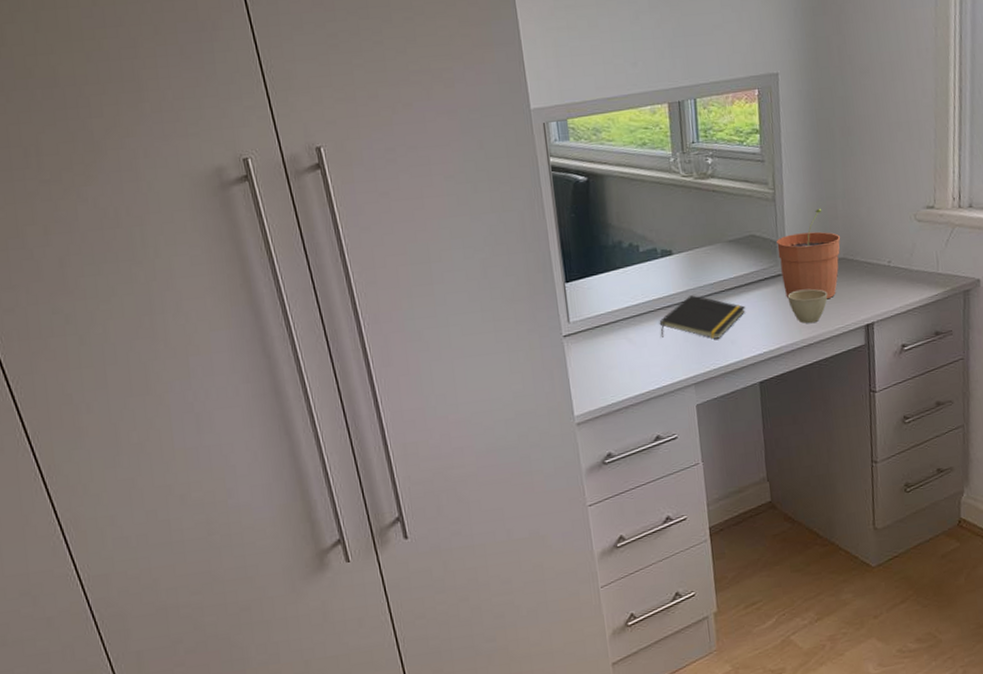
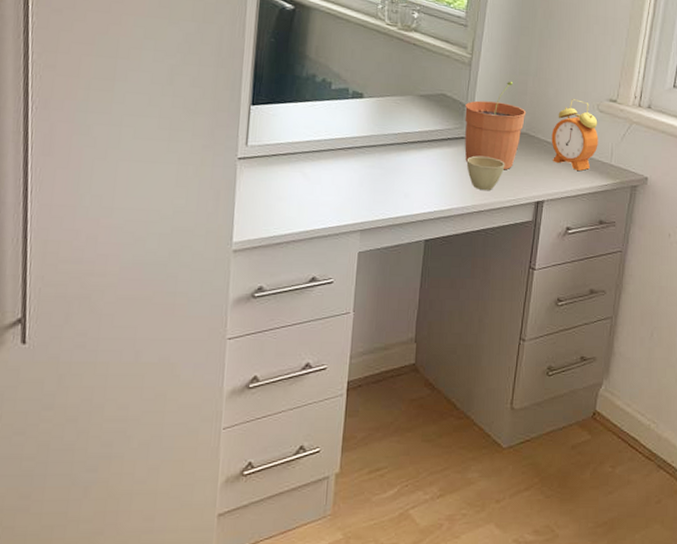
notepad: present [659,295,745,339] -> none [336,141,424,189]
alarm clock: none [870,213,922,286] -> present [551,99,598,171]

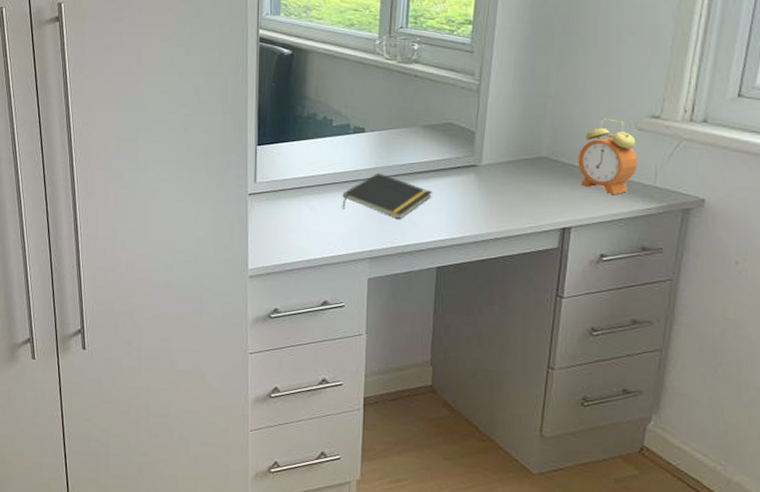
notepad: none [336,141,424,189] -> present [342,173,432,219]
plant pot: present [464,81,526,170] -> none [475,104,547,197]
cup: present [466,155,505,191] -> none [479,183,523,218]

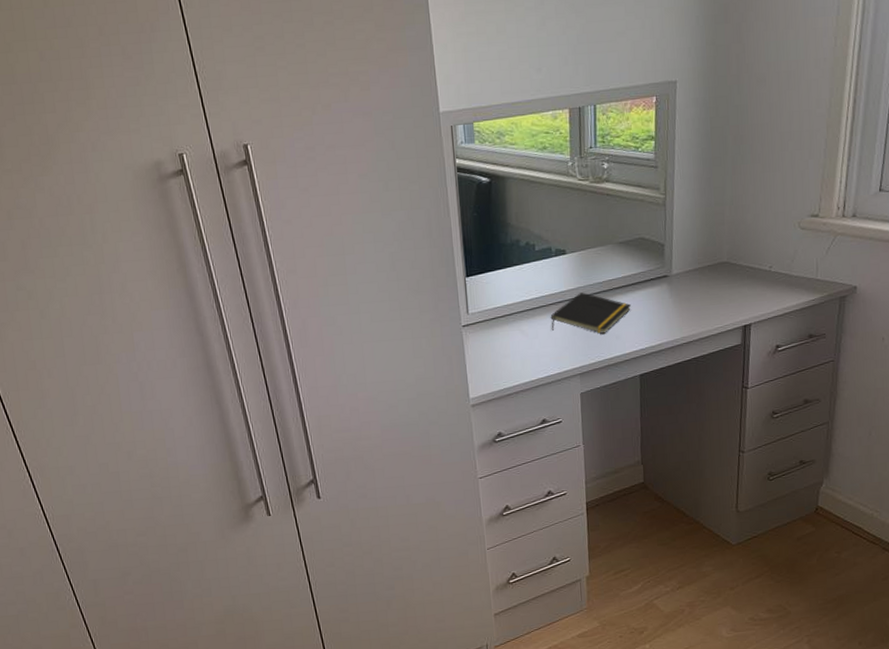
alarm clock: present [578,118,638,194] -> none [753,220,802,290]

